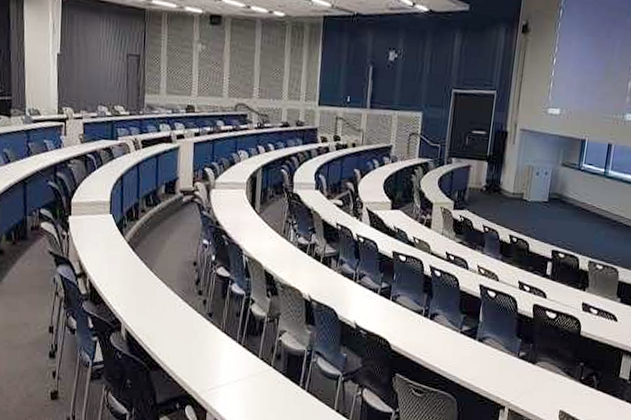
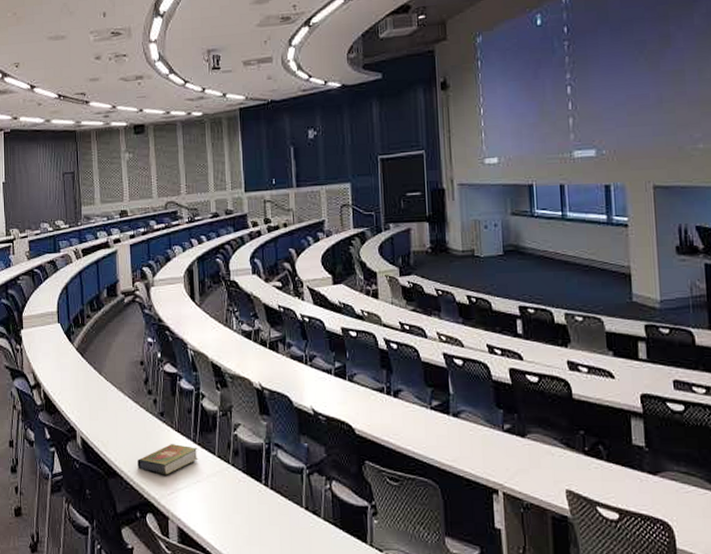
book: none [181,343,242,372] -> present [137,444,198,475]

